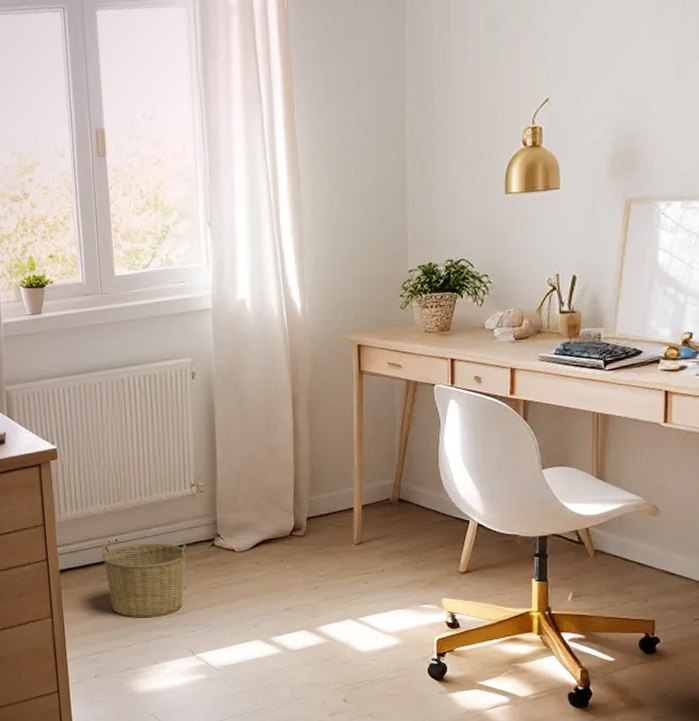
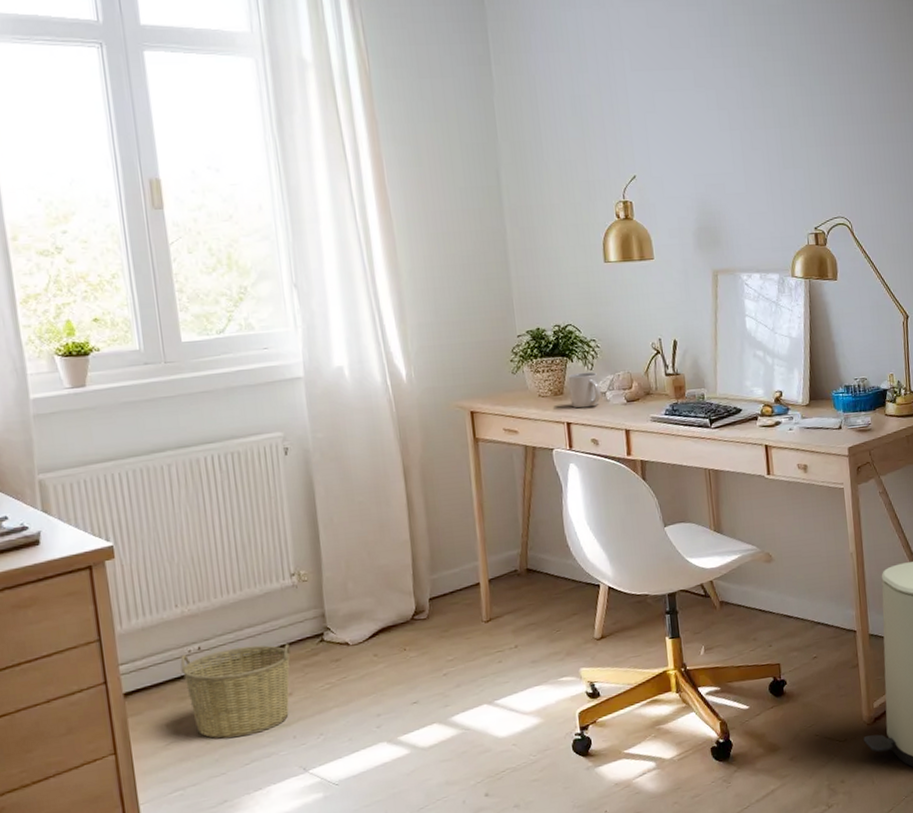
mug: none [456,308,489,345] -> present [568,371,602,409]

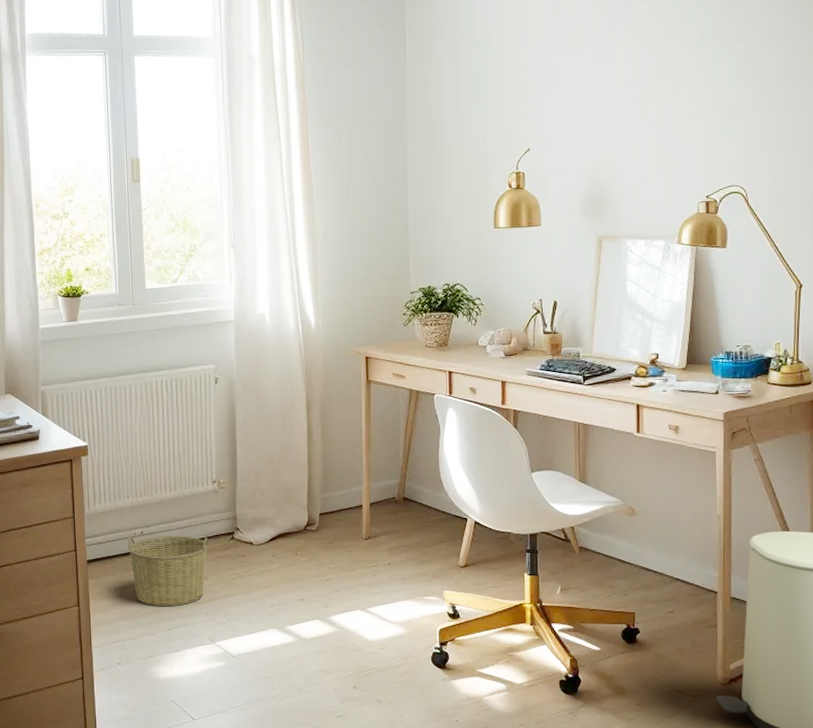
mug: present [568,371,602,409] -> none [453,327,482,359]

